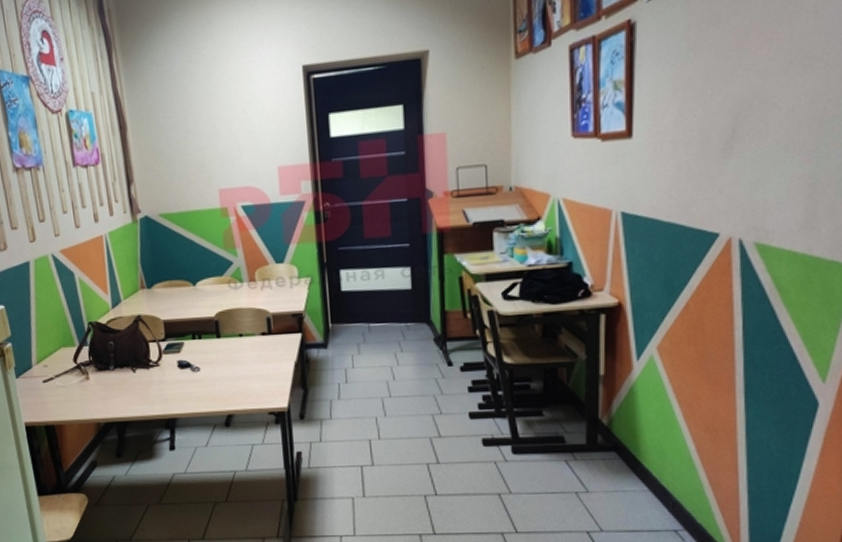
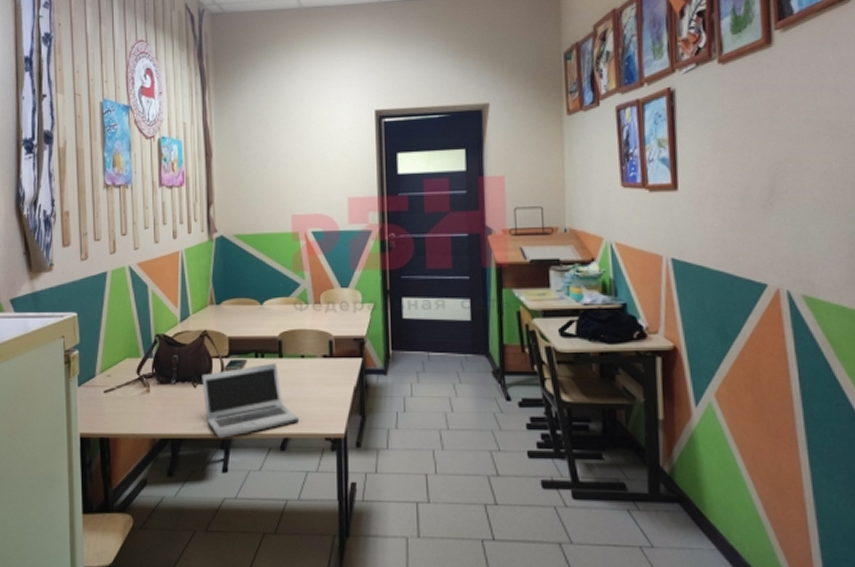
laptop: none [139,343,243,418] -> present [201,362,300,438]

